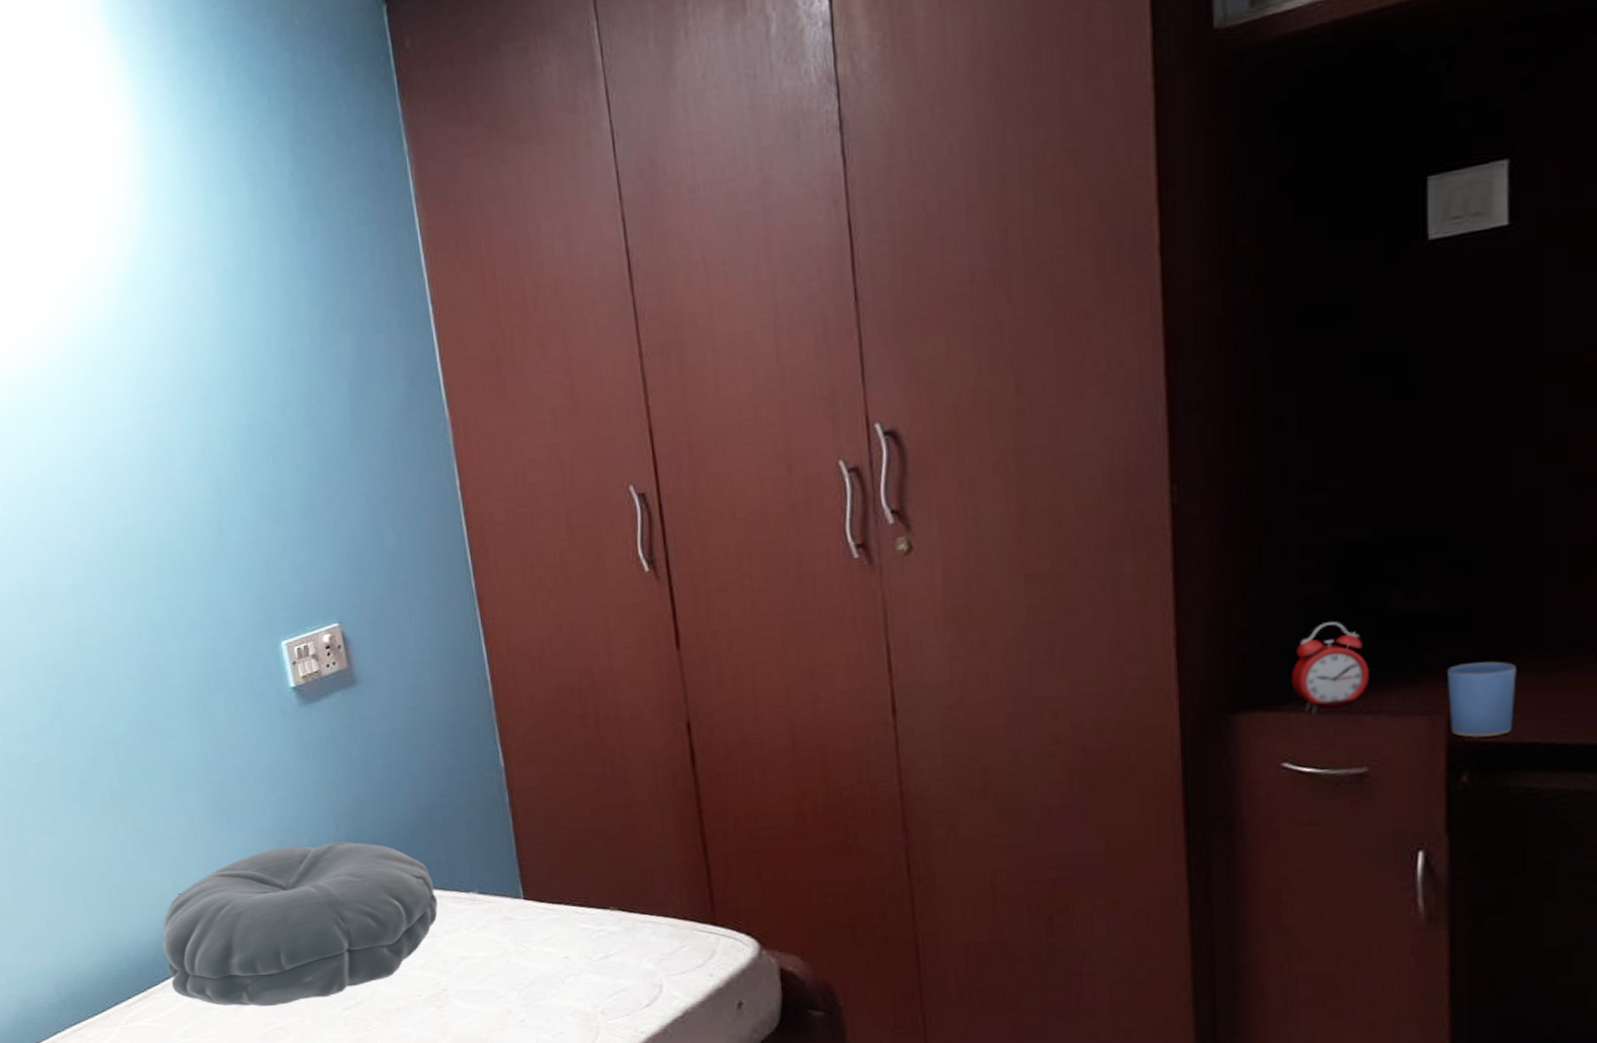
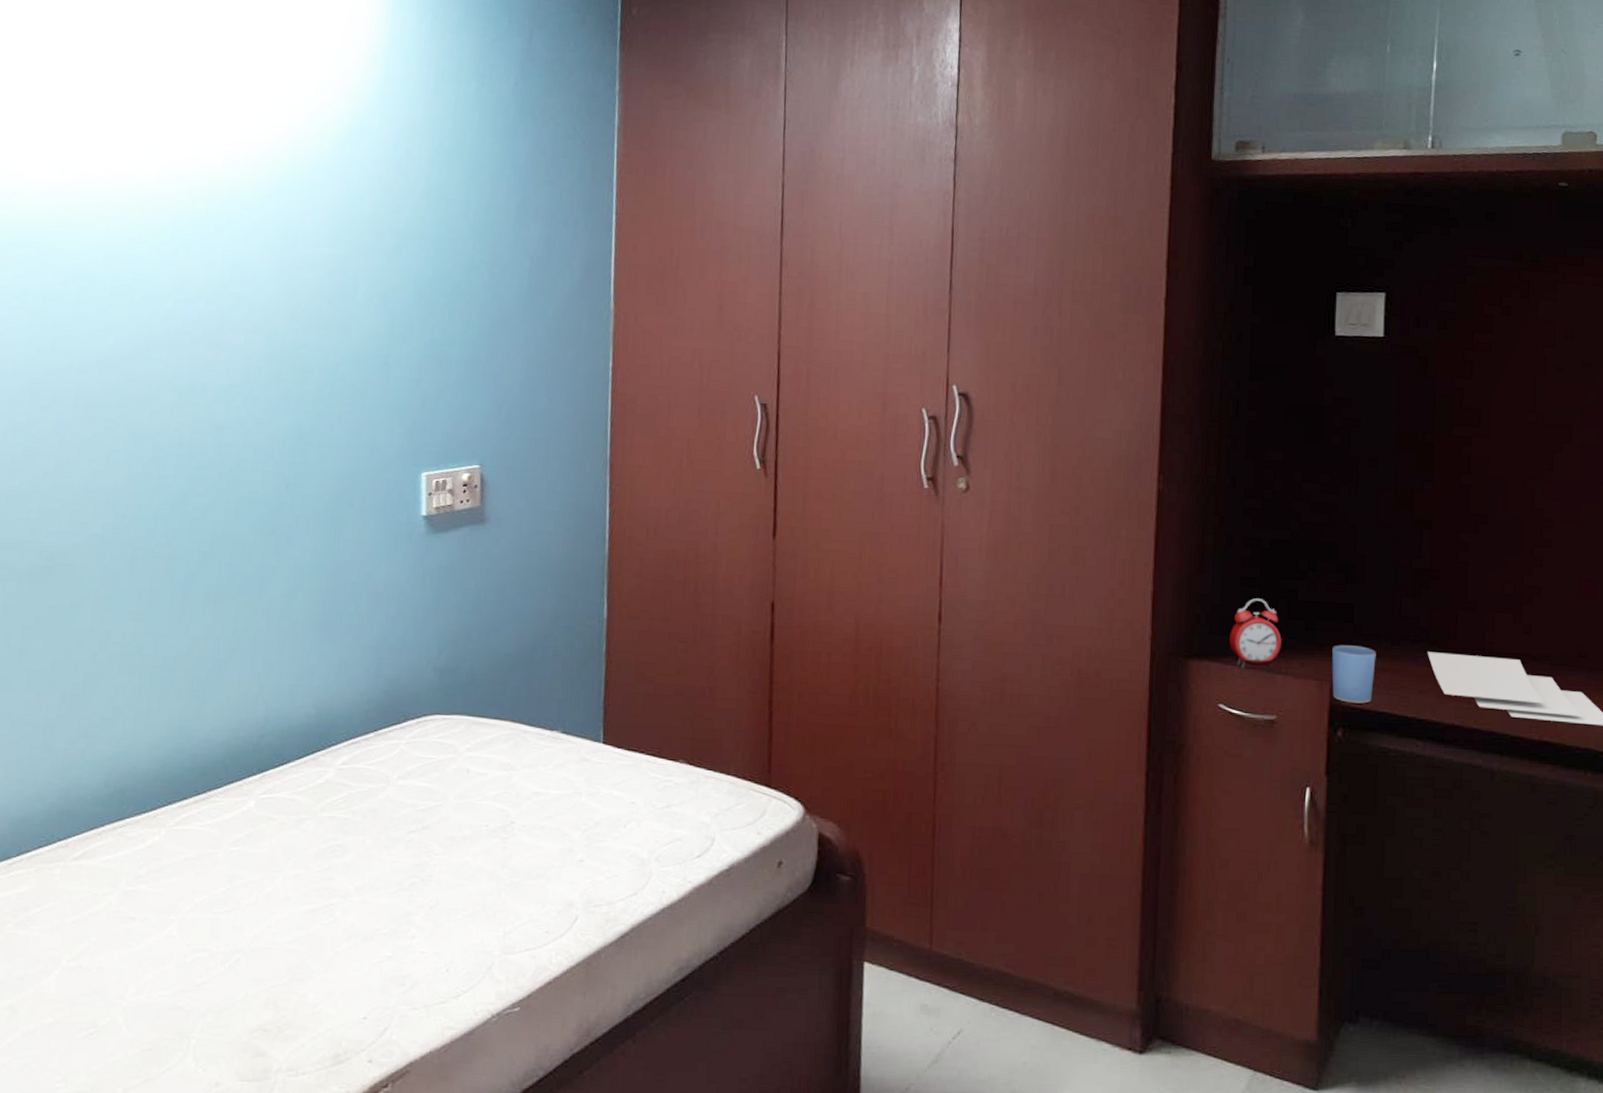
pillow: present [162,841,438,1007] -> none [233,664,523,823]

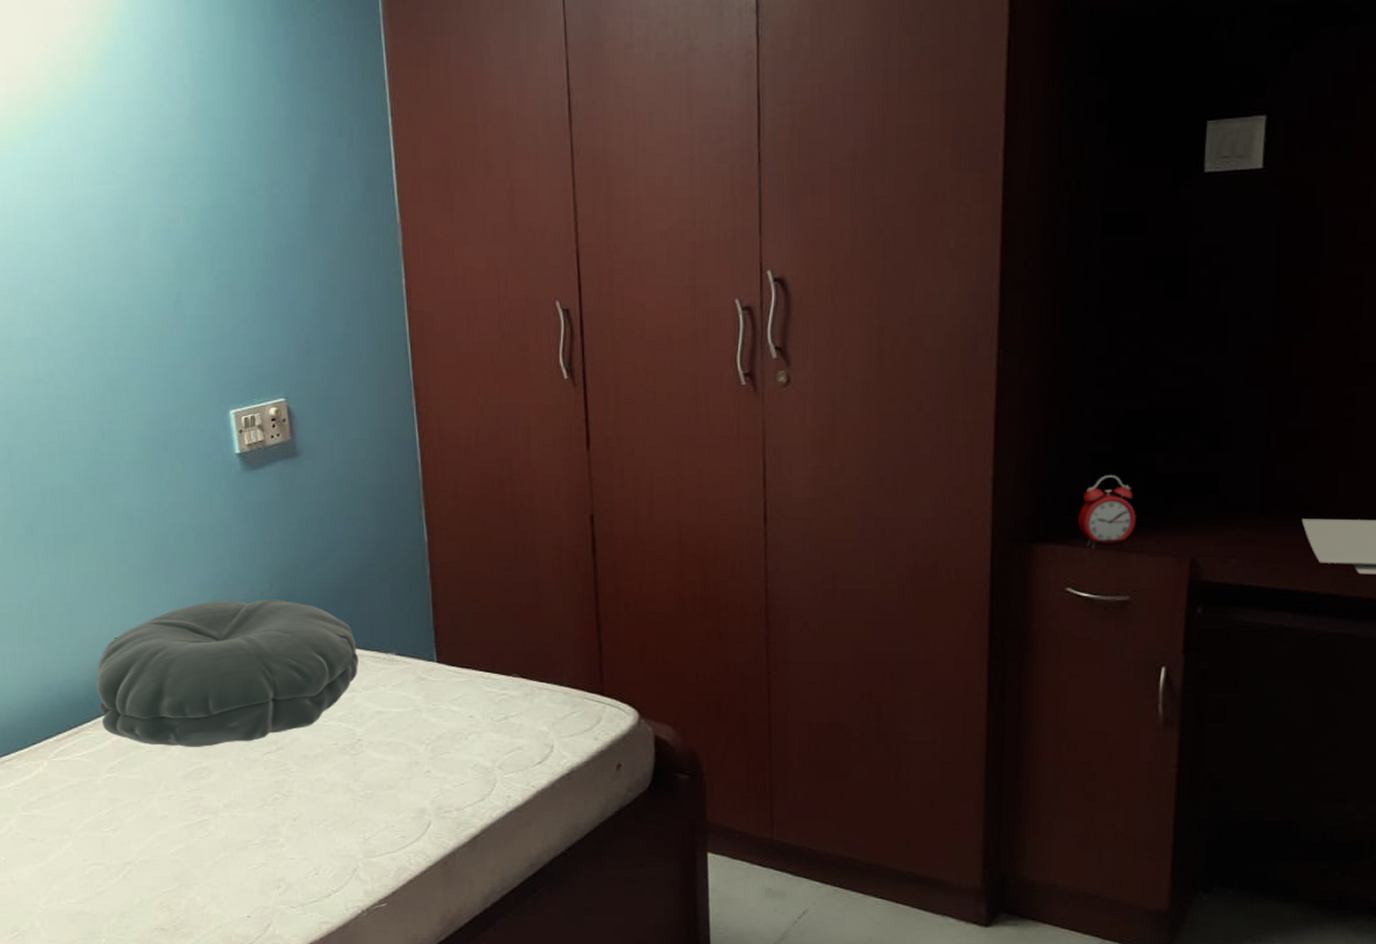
pillow: none [233,664,523,823] -> present [96,599,359,748]
mug: present [1332,645,1376,704] -> none [1192,518,1243,578]

